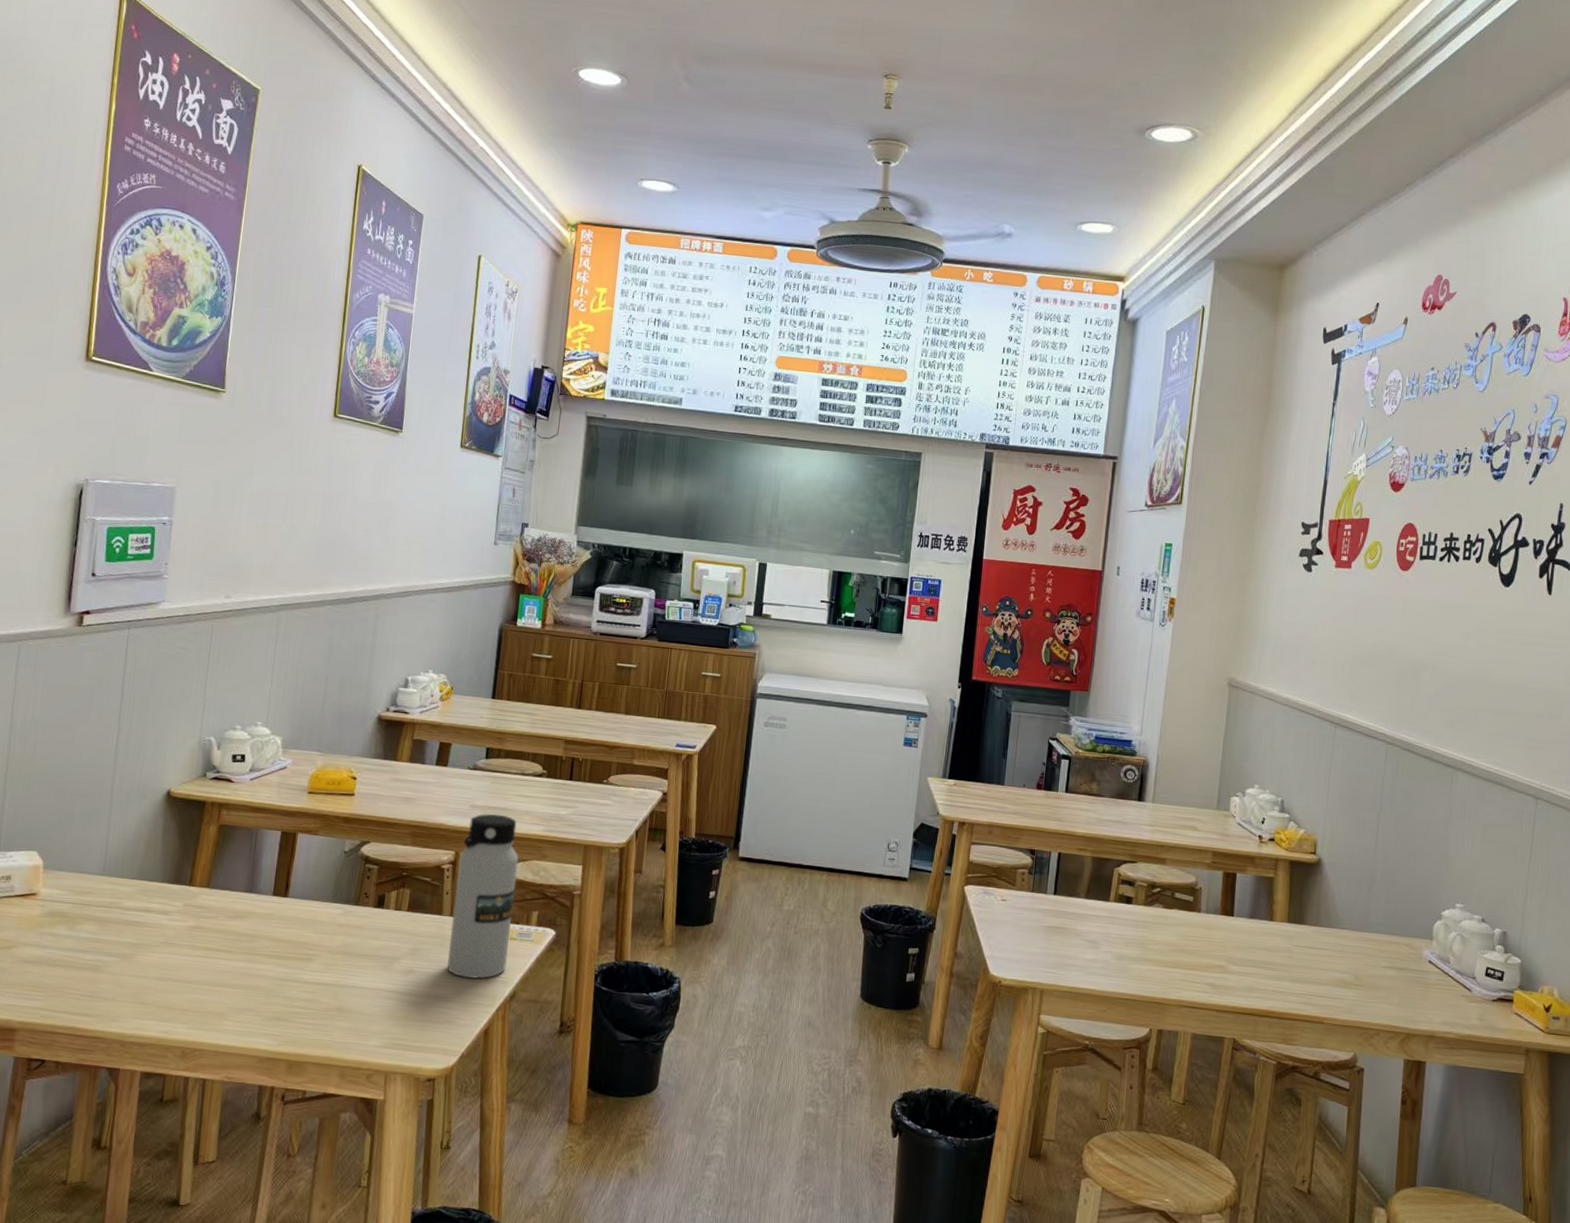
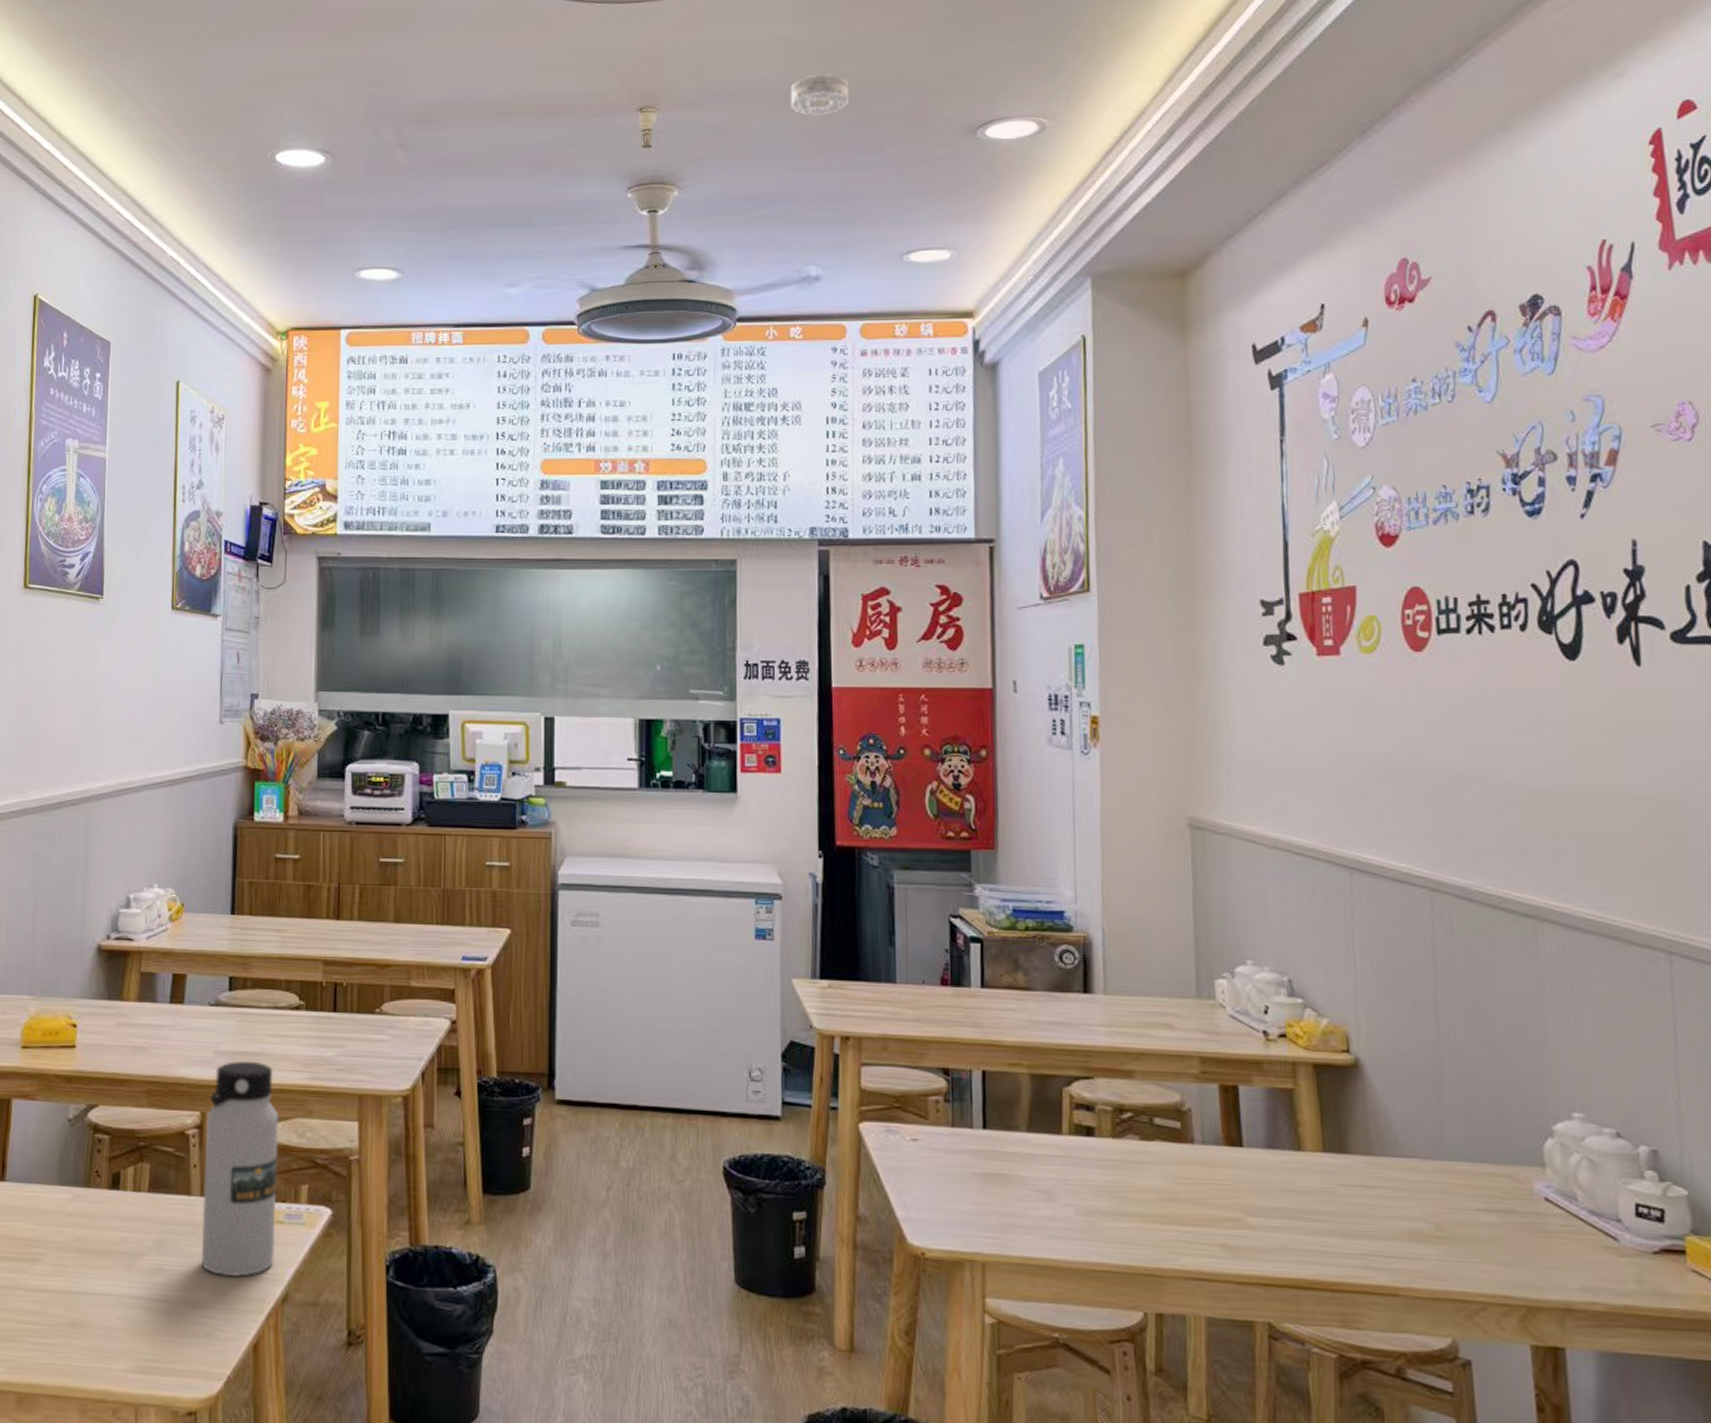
smoke detector: none [1005,67,1052,102] -> present [790,73,849,115]

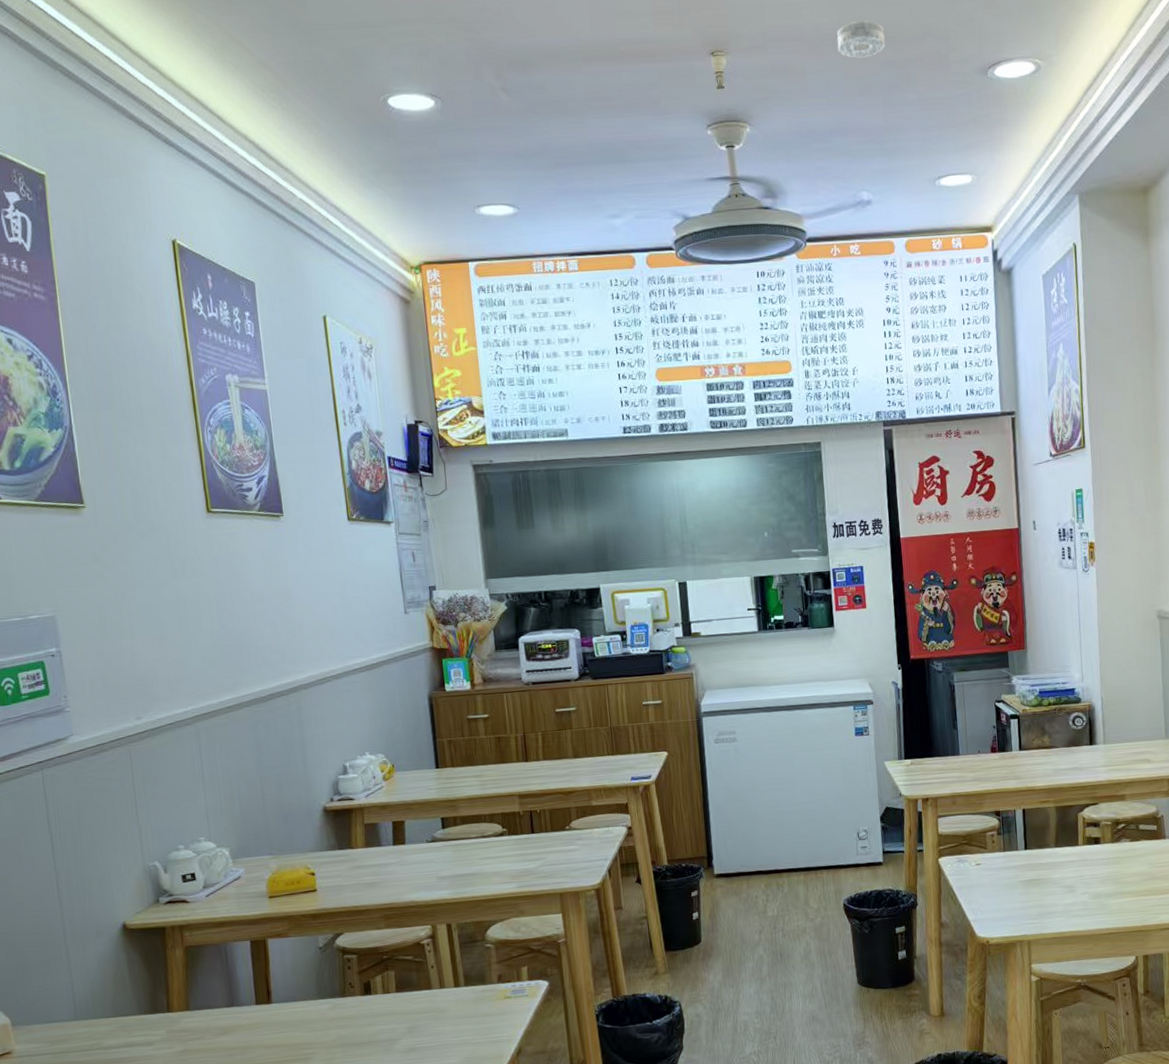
water bottle: present [201,1060,279,1278] -> none [437,880,507,1044]

